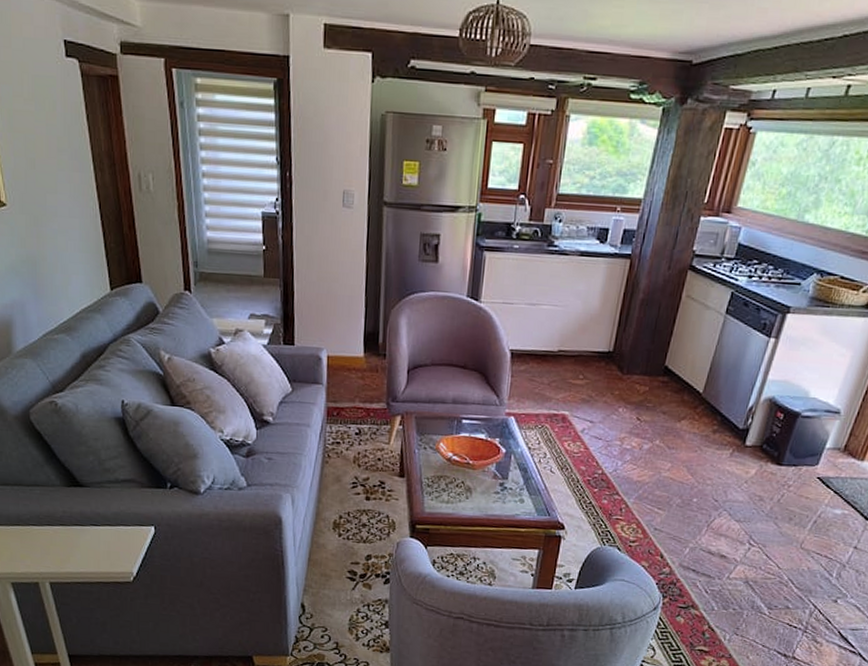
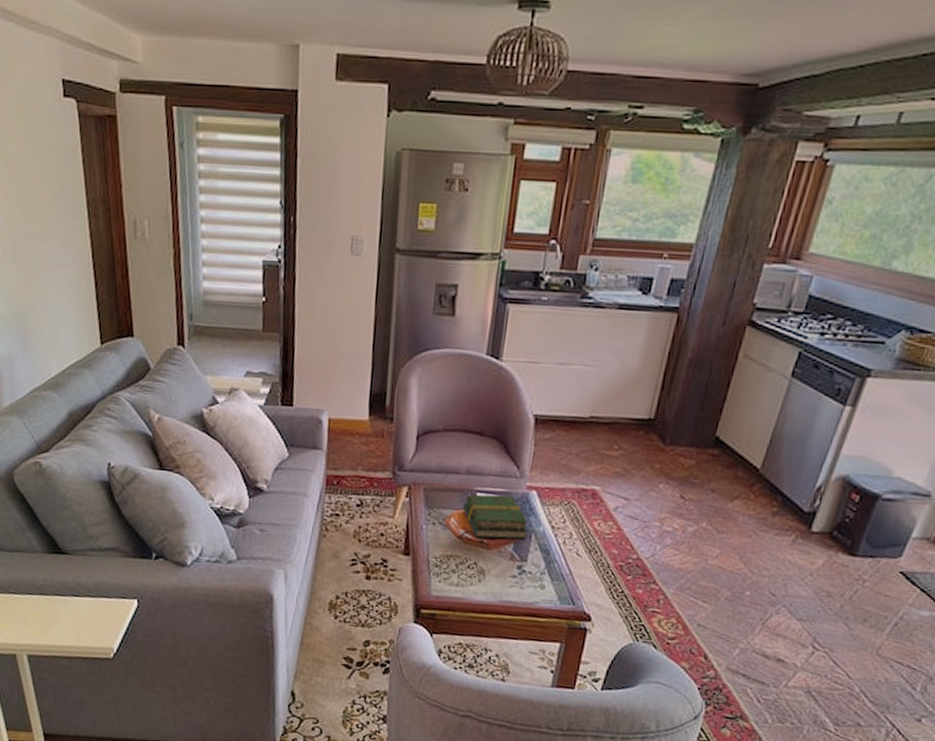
book: none [450,421,508,460] -> present [462,494,528,540]

